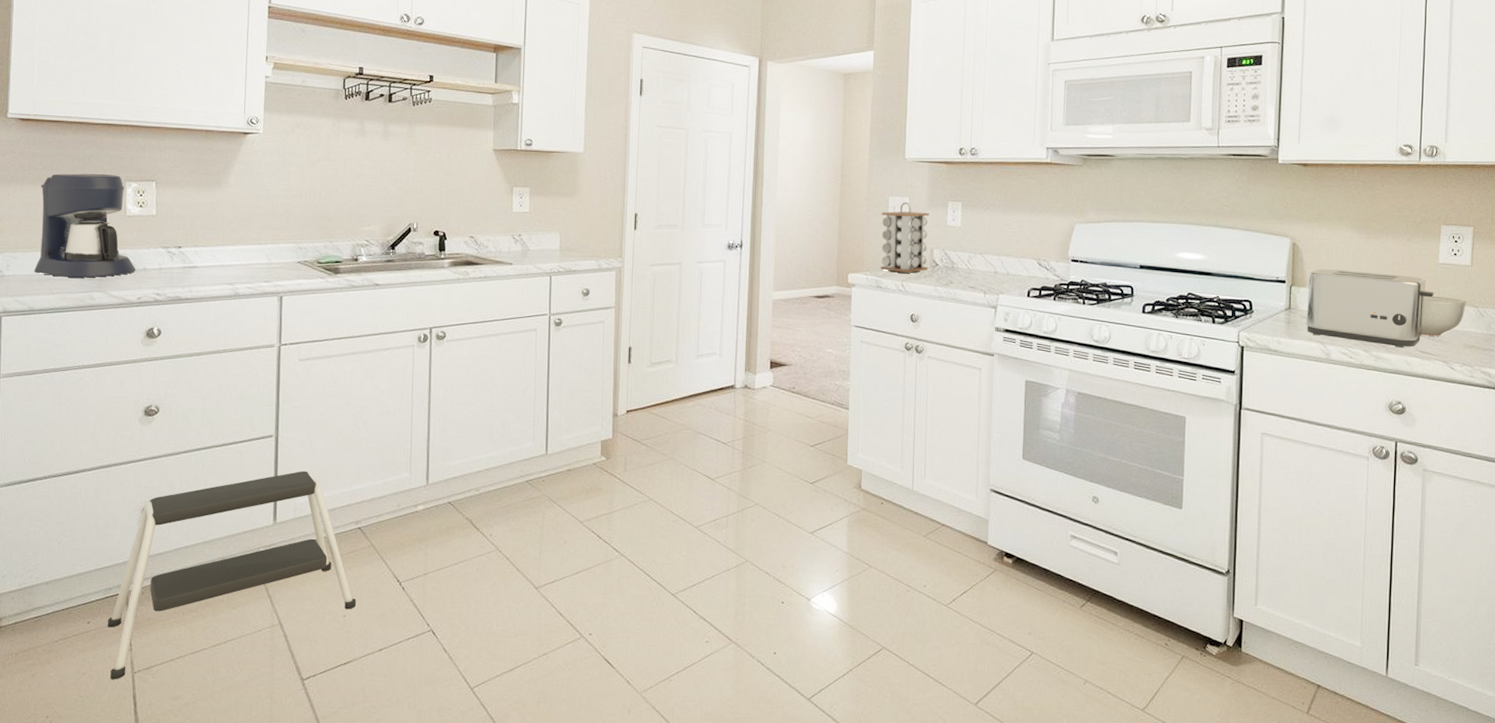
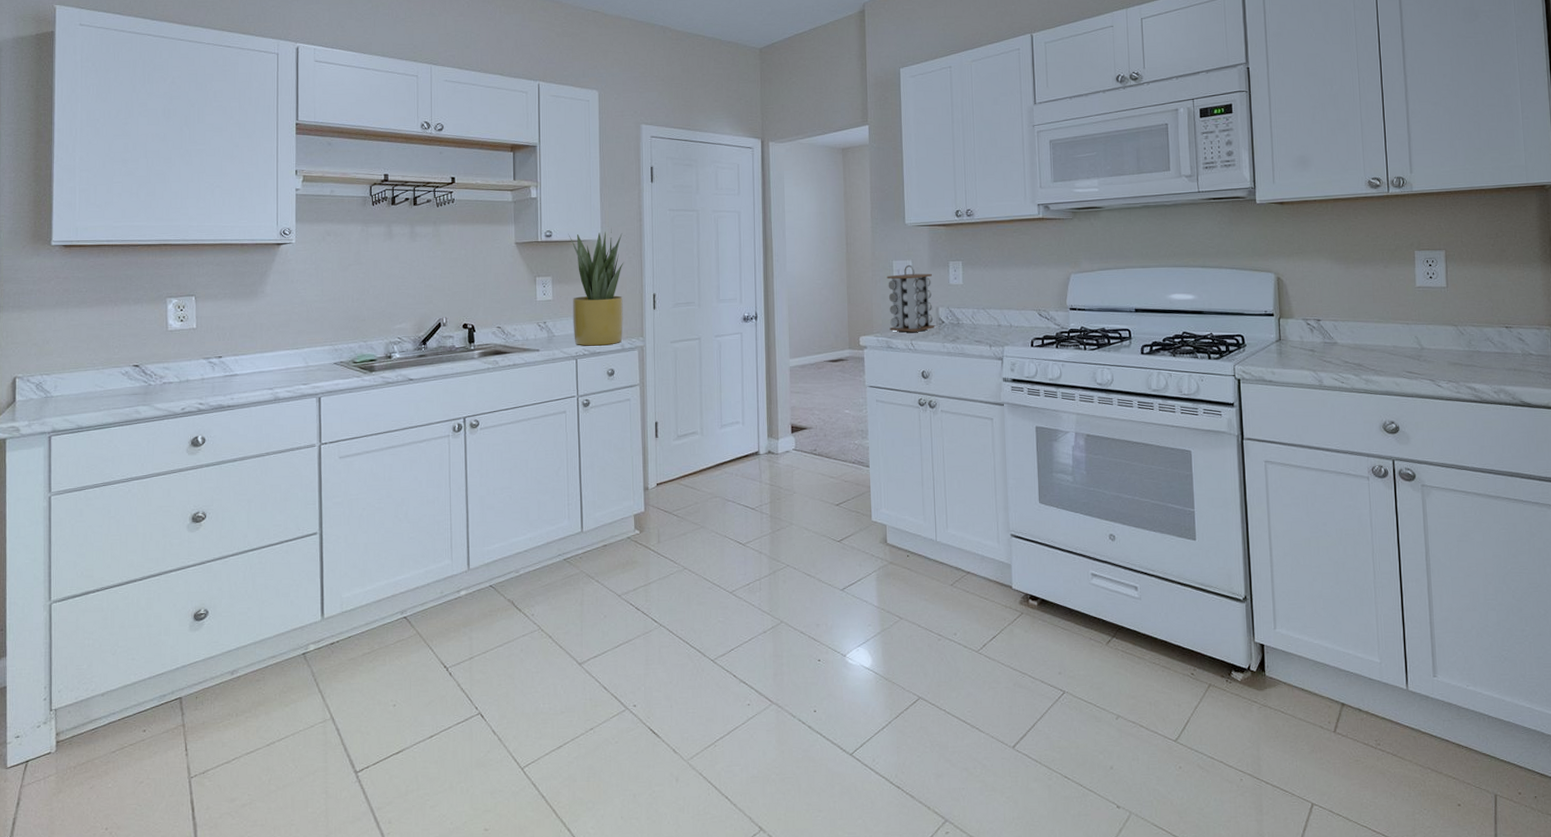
coffee maker: present [33,173,137,278] -> none [80,292,180,394]
step stool: present [108,470,357,680] -> none [163,565,406,786]
planter: none [549,141,607,264] -> present [568,228,624,346]
toaster: present [1306,269,1434,348] -> none [1295,299,1415,370]
bowl: present [1421,295,1466,336] -> none [1405,318,1446,357]

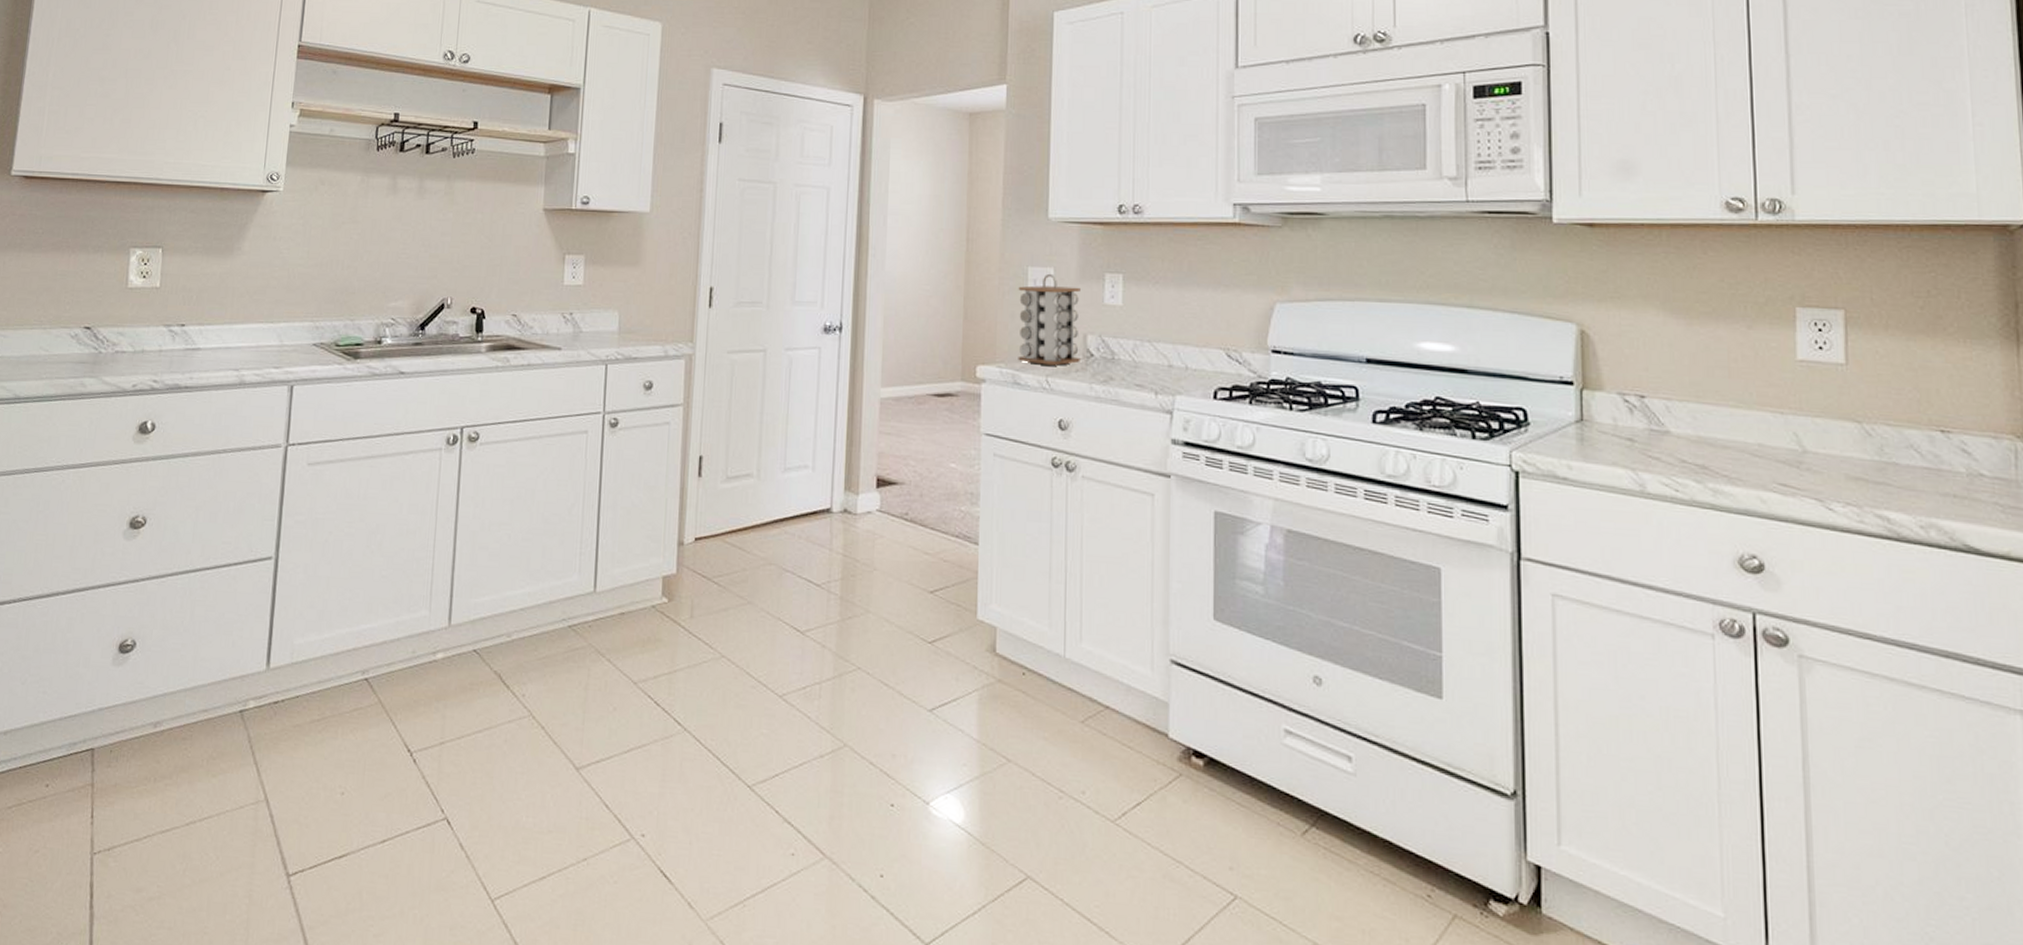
planter: present [568,228,624,346] -> none [605,198,678,350]

